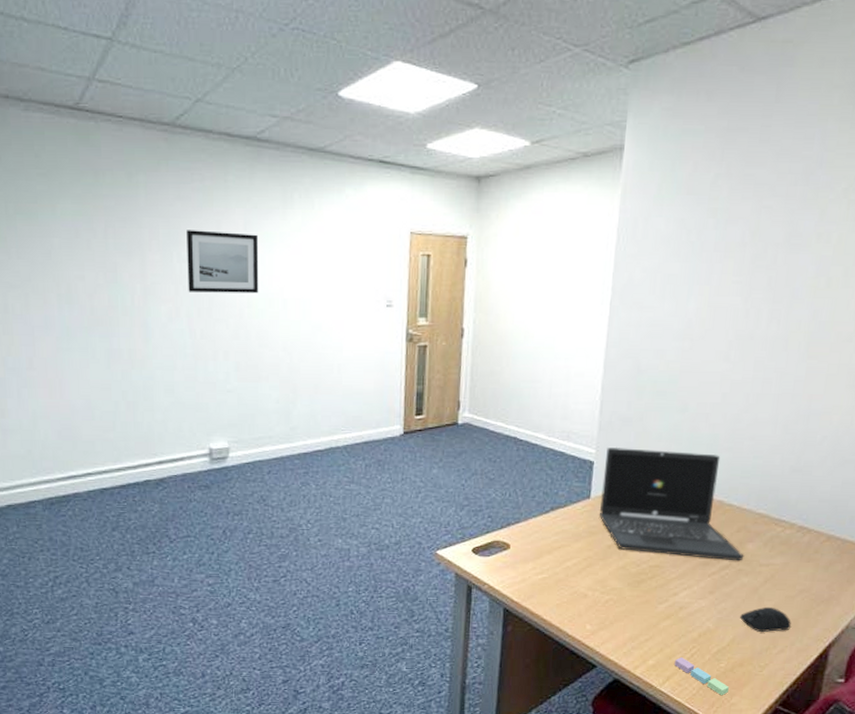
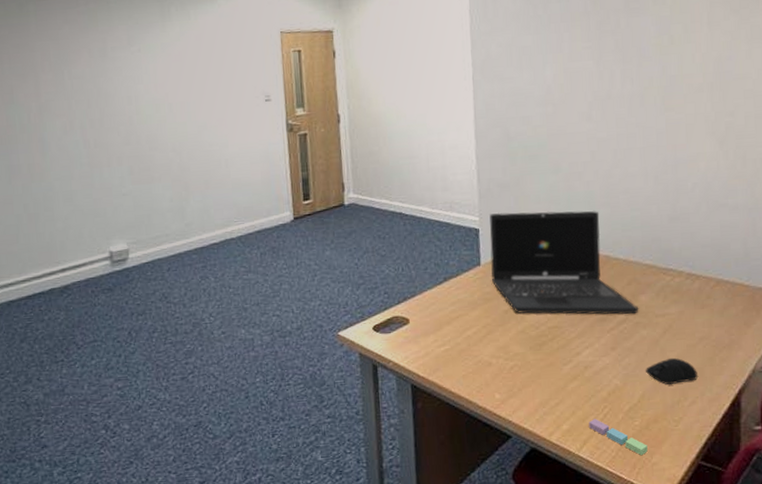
wall art: present [187,230,259,294] -> none [75,47,146,106]

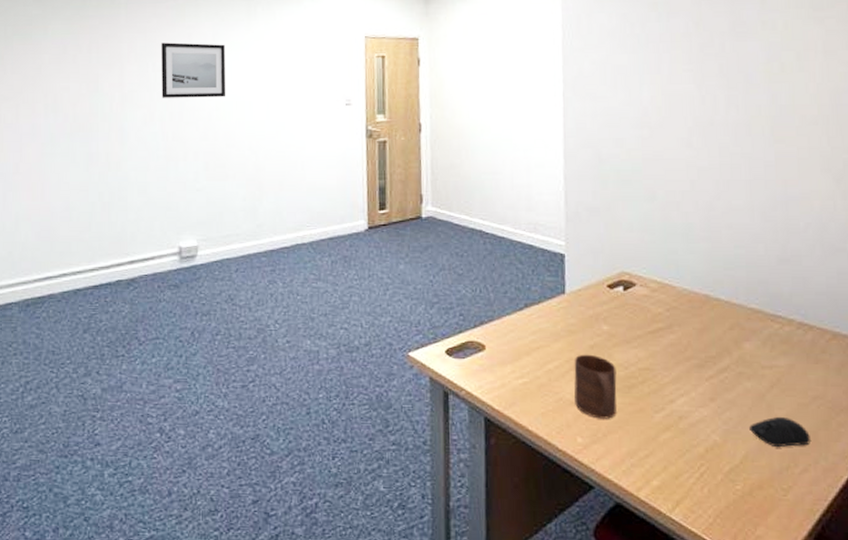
wall art: none [75,47,146,106] -> present [161,42,226,98]
laptop: present [489,210,639,315] -> none [576,238,743,363]
cup: none [490,318,530,376] -> present [574,354,617,419]
sticky notes: present [589,419,648,456] -> none [683,477,751,526]

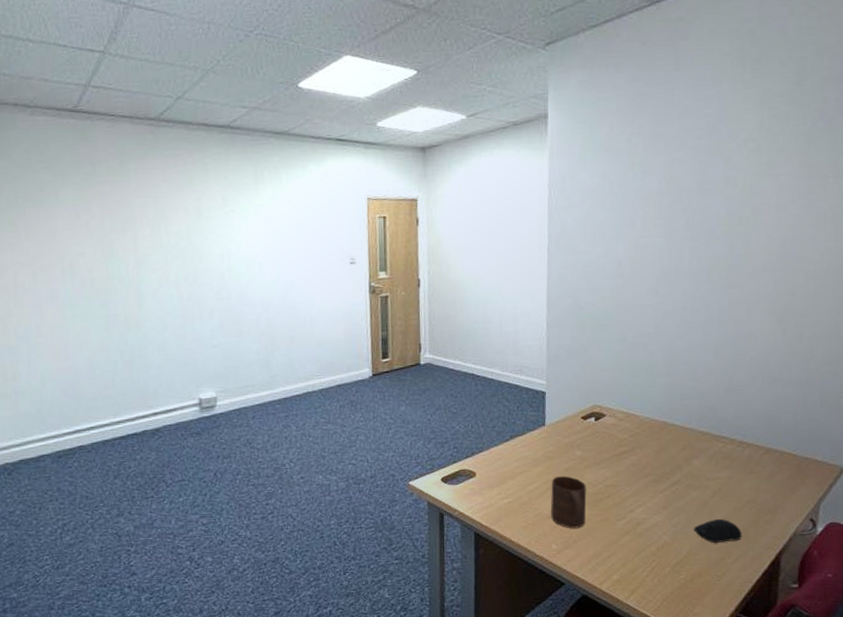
wall art: present [161,42,226,98] -> none [172,207,238,261]

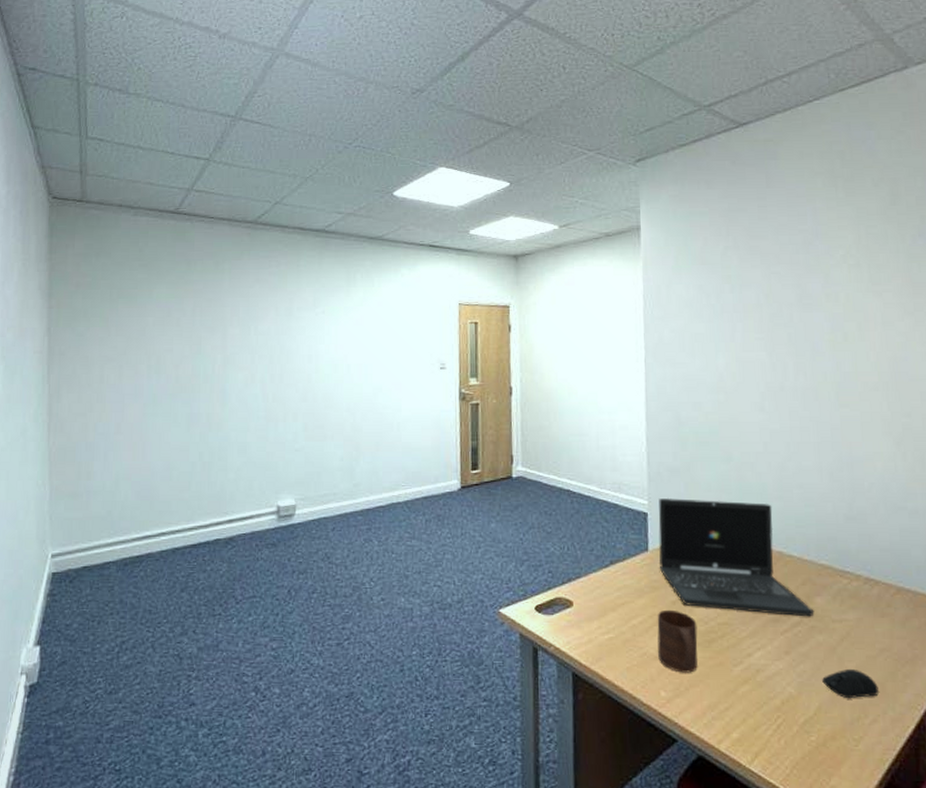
laptop: none [554,377,691,477] -> present [658,497,815,617]

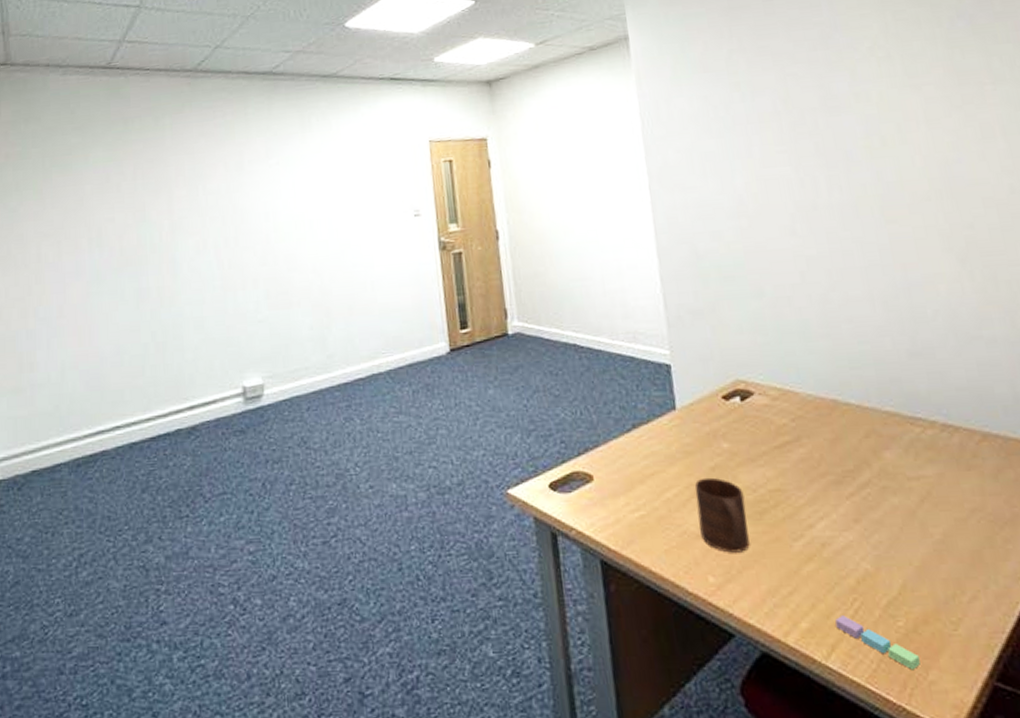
laptop: present [658,497,815,617] -> none [682,343,885,476]
sticky notes: none [761,729,825,777] -> present [835,615,920,671]
computer mouse: present [822,668,879,698] -> none [903,535,975,572]

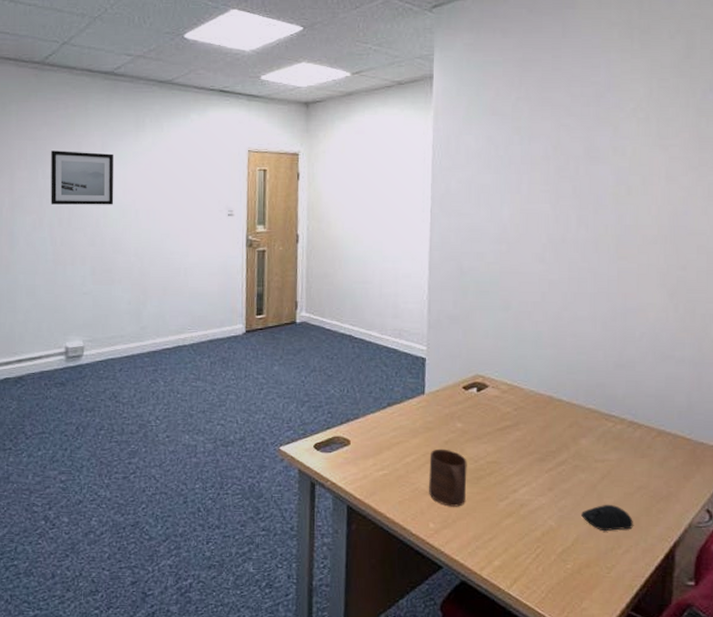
wall art: none [211,160,284,223] -> present [51,150,114,205]
sticky notes: present [835,615,920,671] -> none [521,558,578,600]
computer mouse: none [903,535,975,572] -> present [581,504,633,531]

